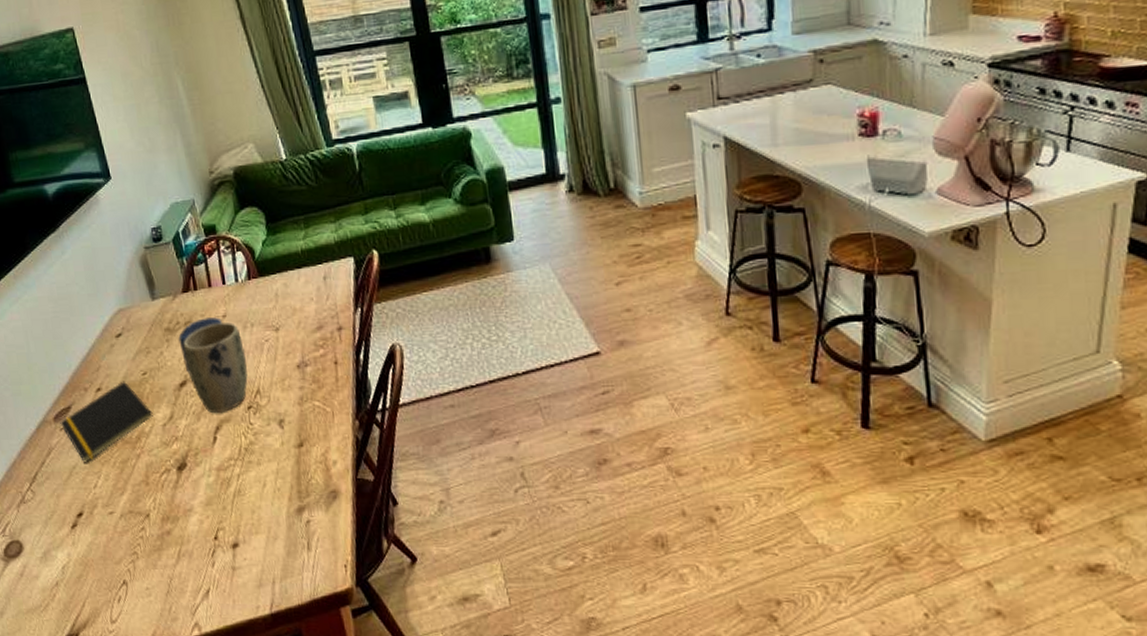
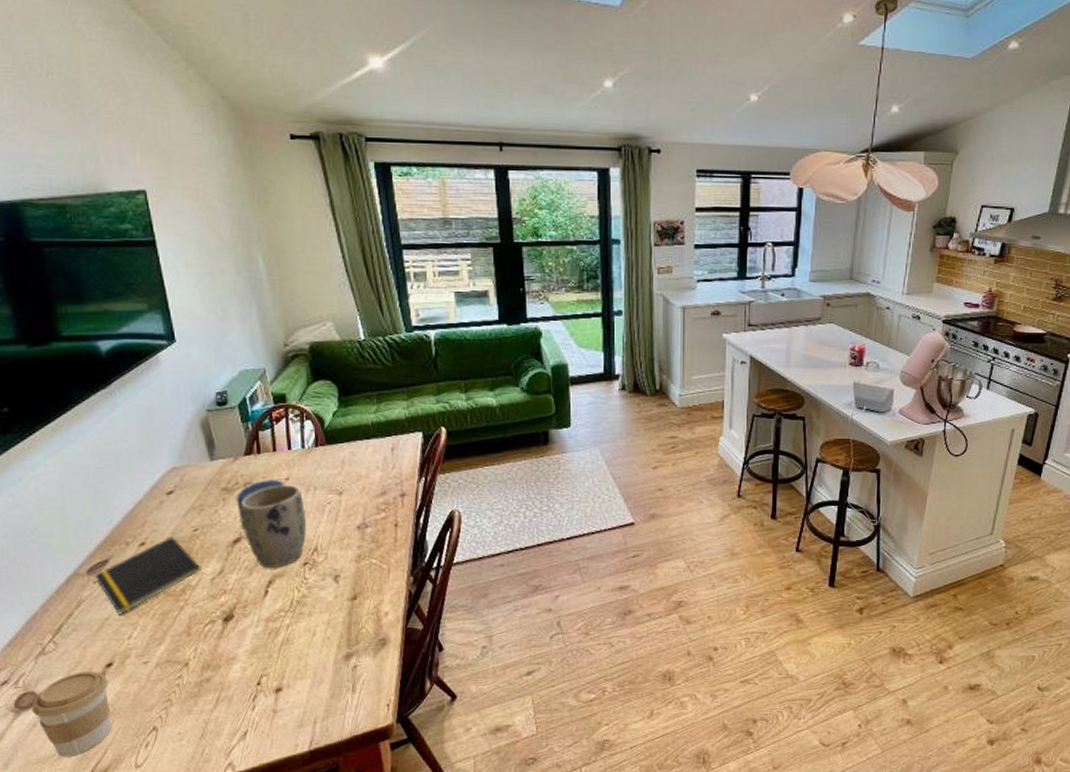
coffee cup: none [18,521,88,608] -> present [32,671,112,757]

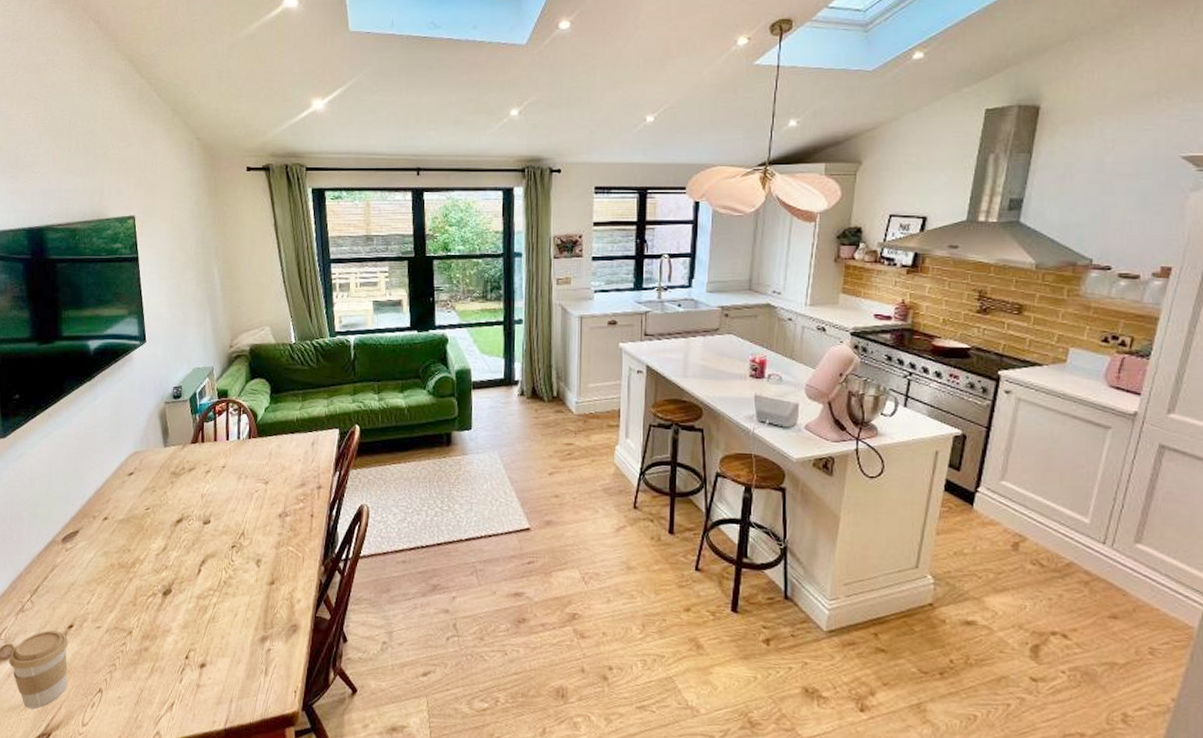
notepad: present [94,536,201,615] -> none [67,513,149,581]
candle: present [236,480,284,531] -> none [182,466,221,512]
plant pot: present [241,485,306,569] -> none [185,472,236,549]

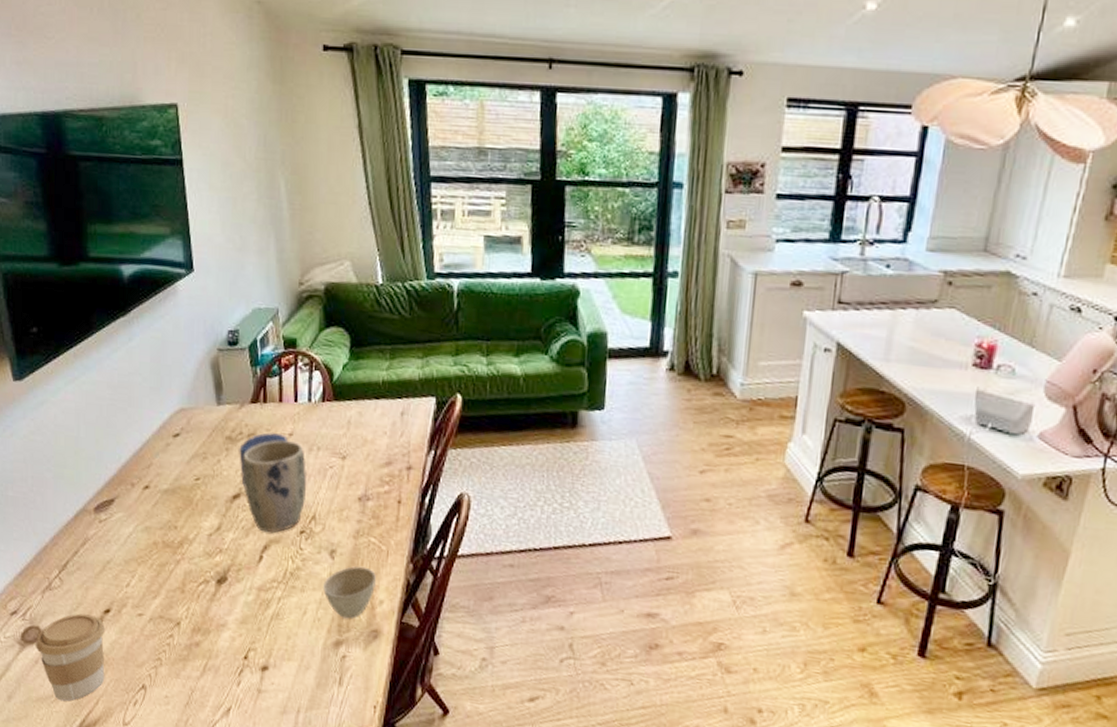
candle: none [182,466,221,512] -> present [239,432,287,487]
plant pot: none [185,472,236,549] -> present [243,440,306,533]
cup: none [251,571,294,617] -> present [323,566,376,619]

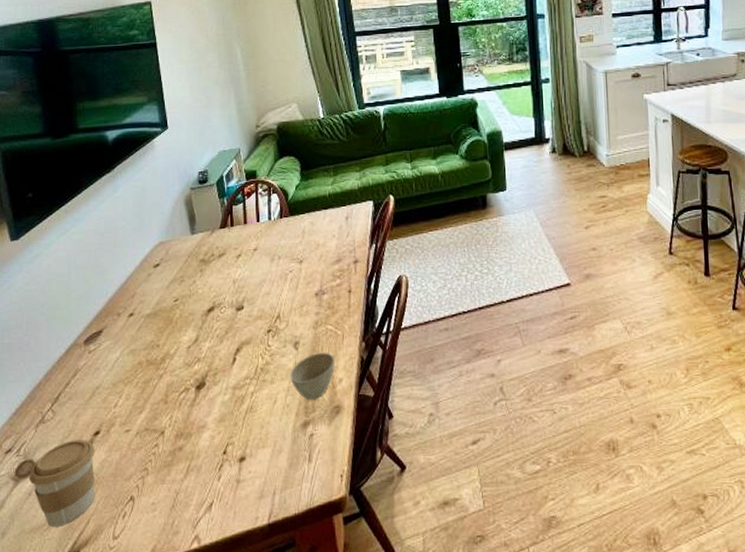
candle: present [239,432,287,487] -> none [211,250,253,300]
plant pot: present [243,440,306,533] -> none [215,255,270,337]

